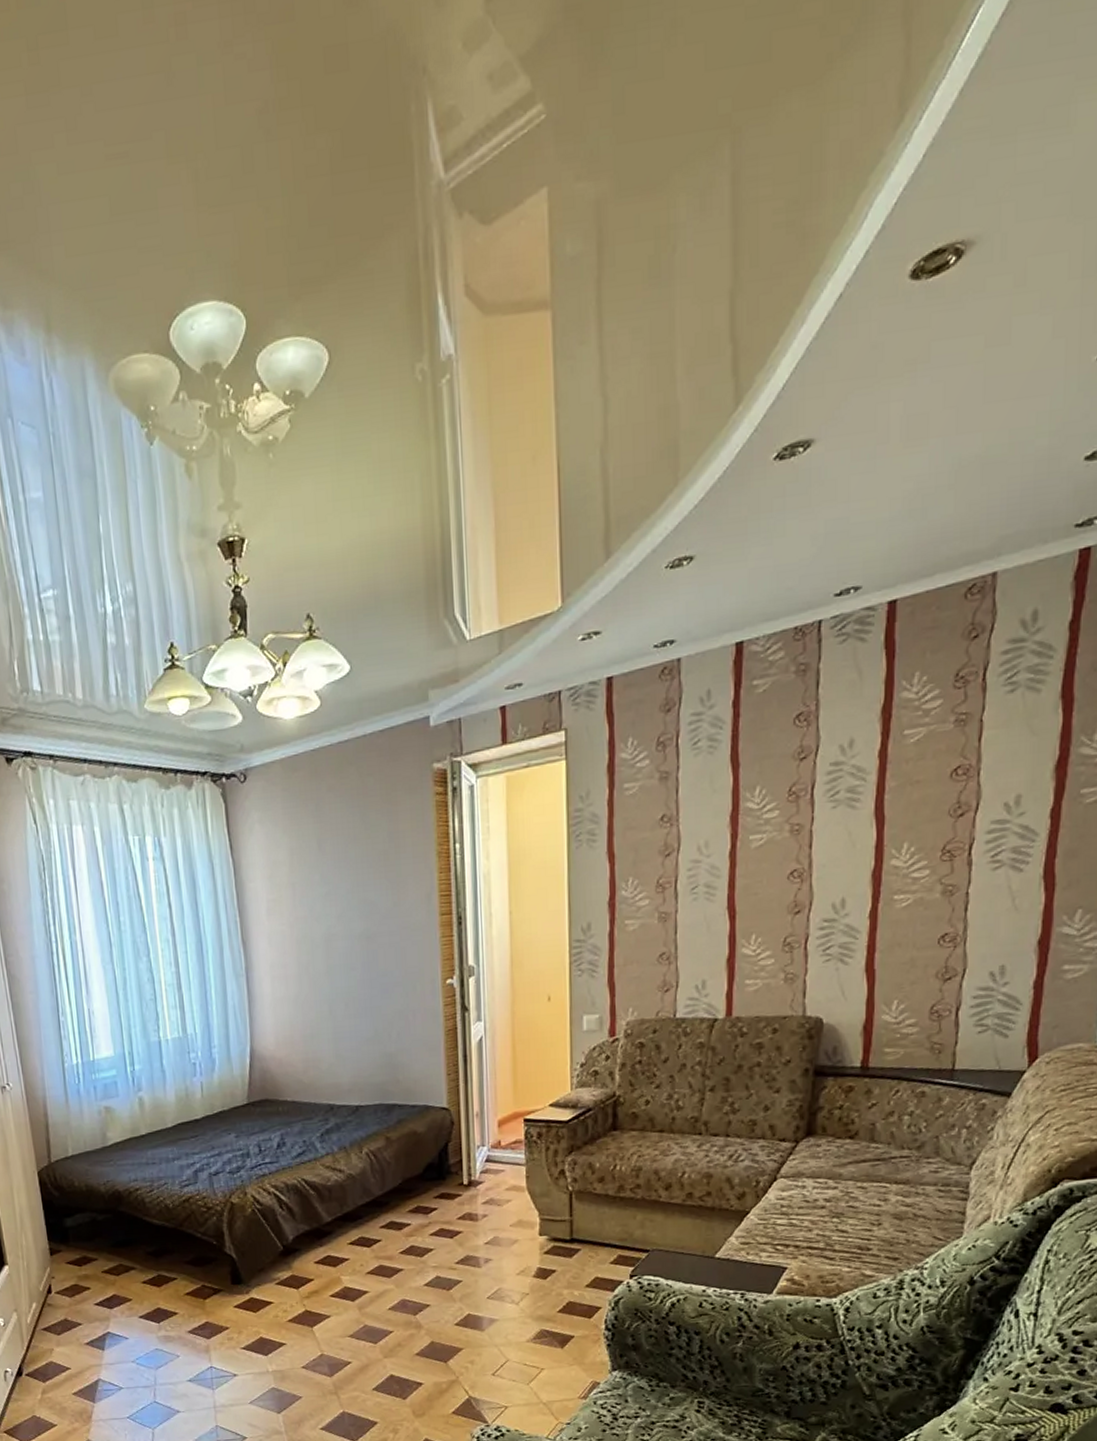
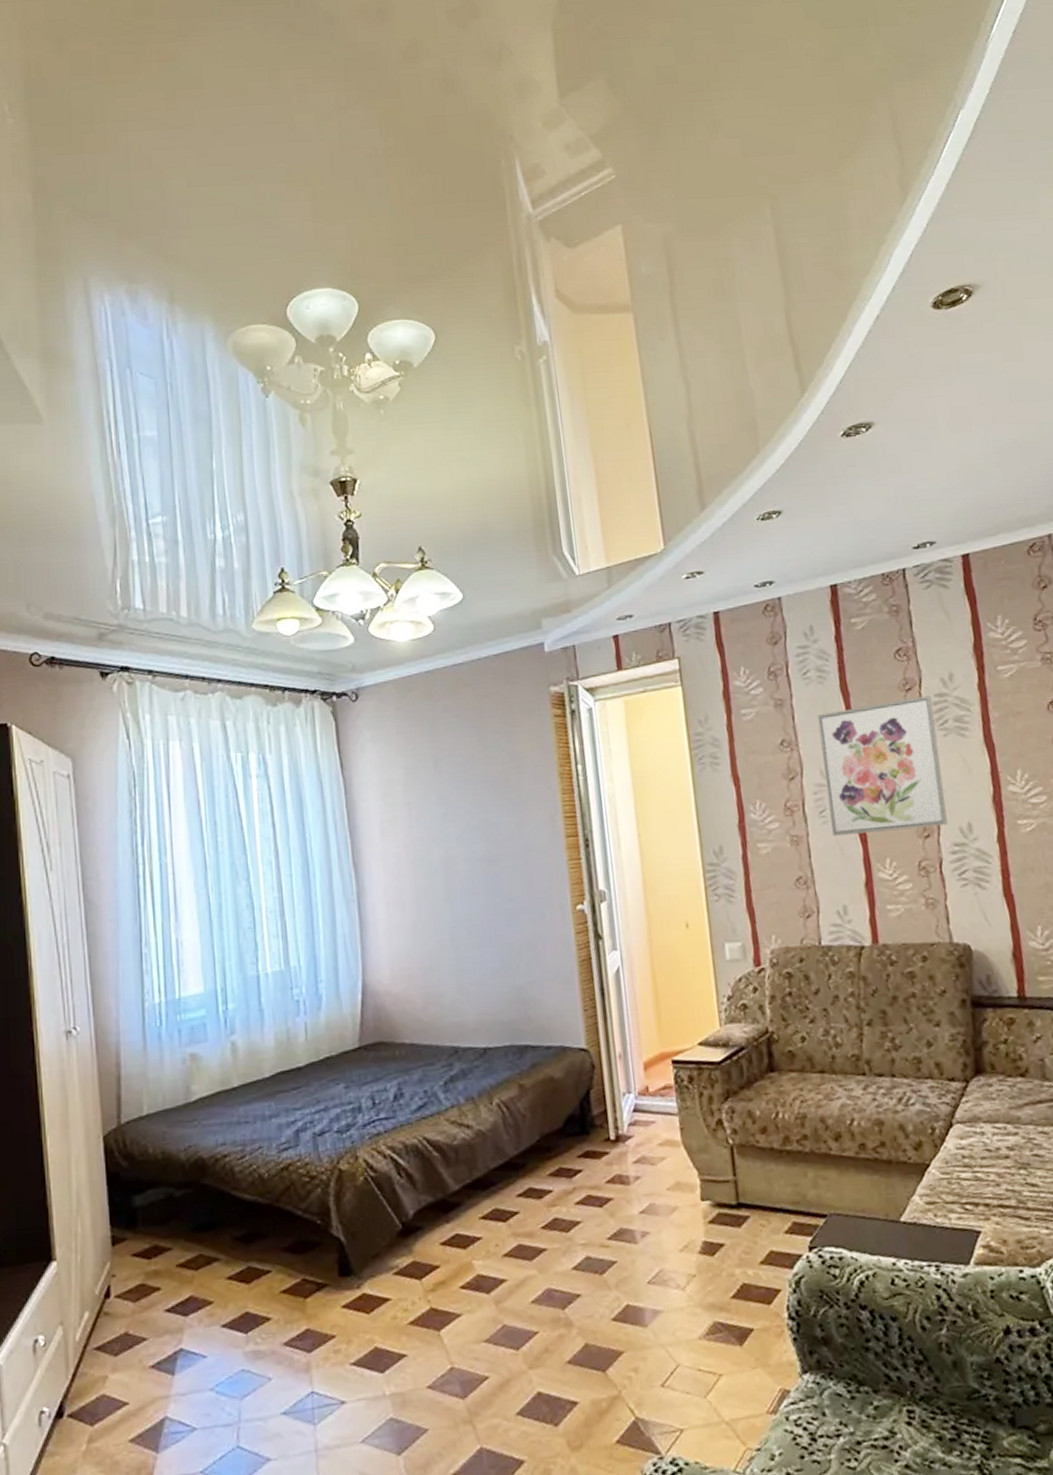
wall art: none [700,764,826,914] -> present [817,695,948,837]

